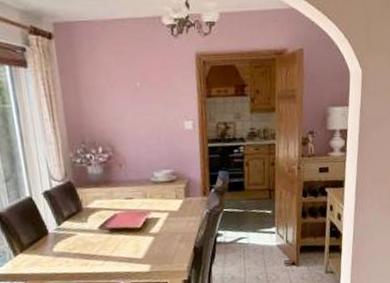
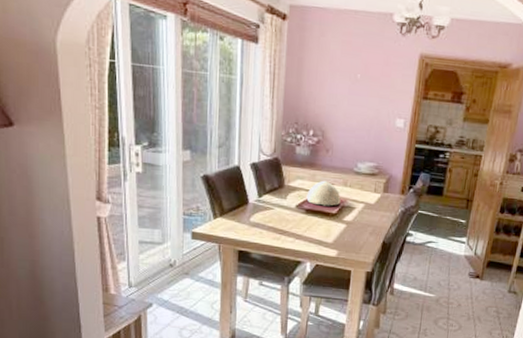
bowl: none [107,196,144,223] -> present [306,180,341,207]

